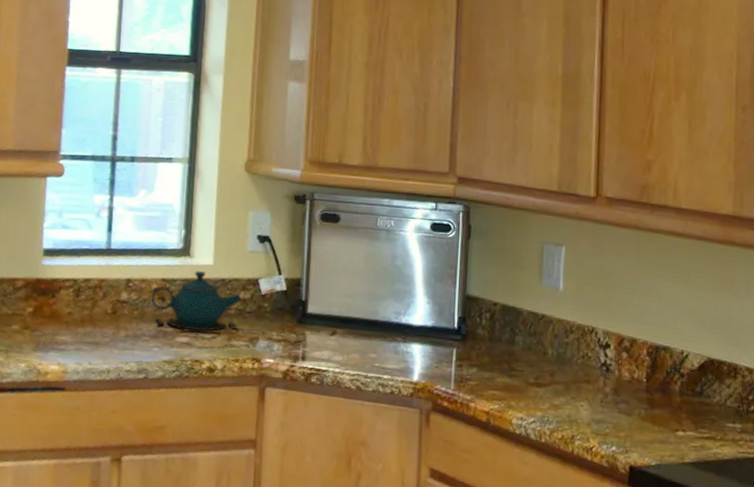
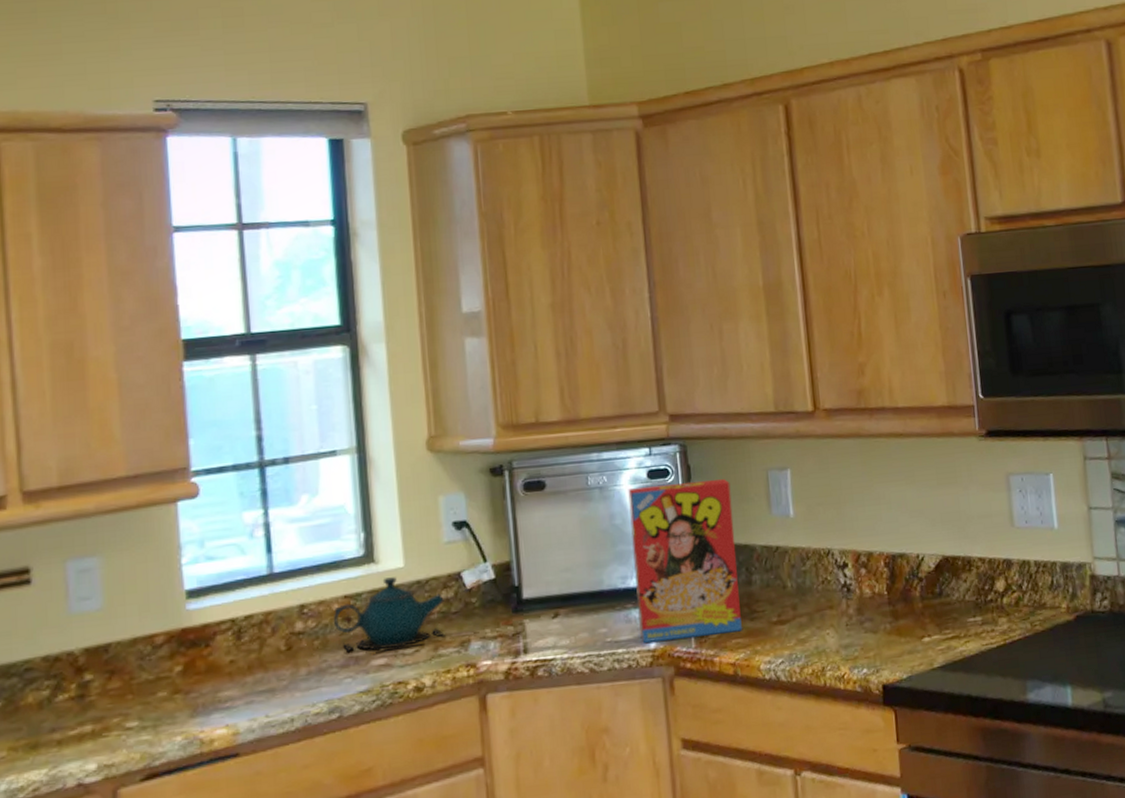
cereal box: none [405,236,506,385] -> present [628,479,742,643]

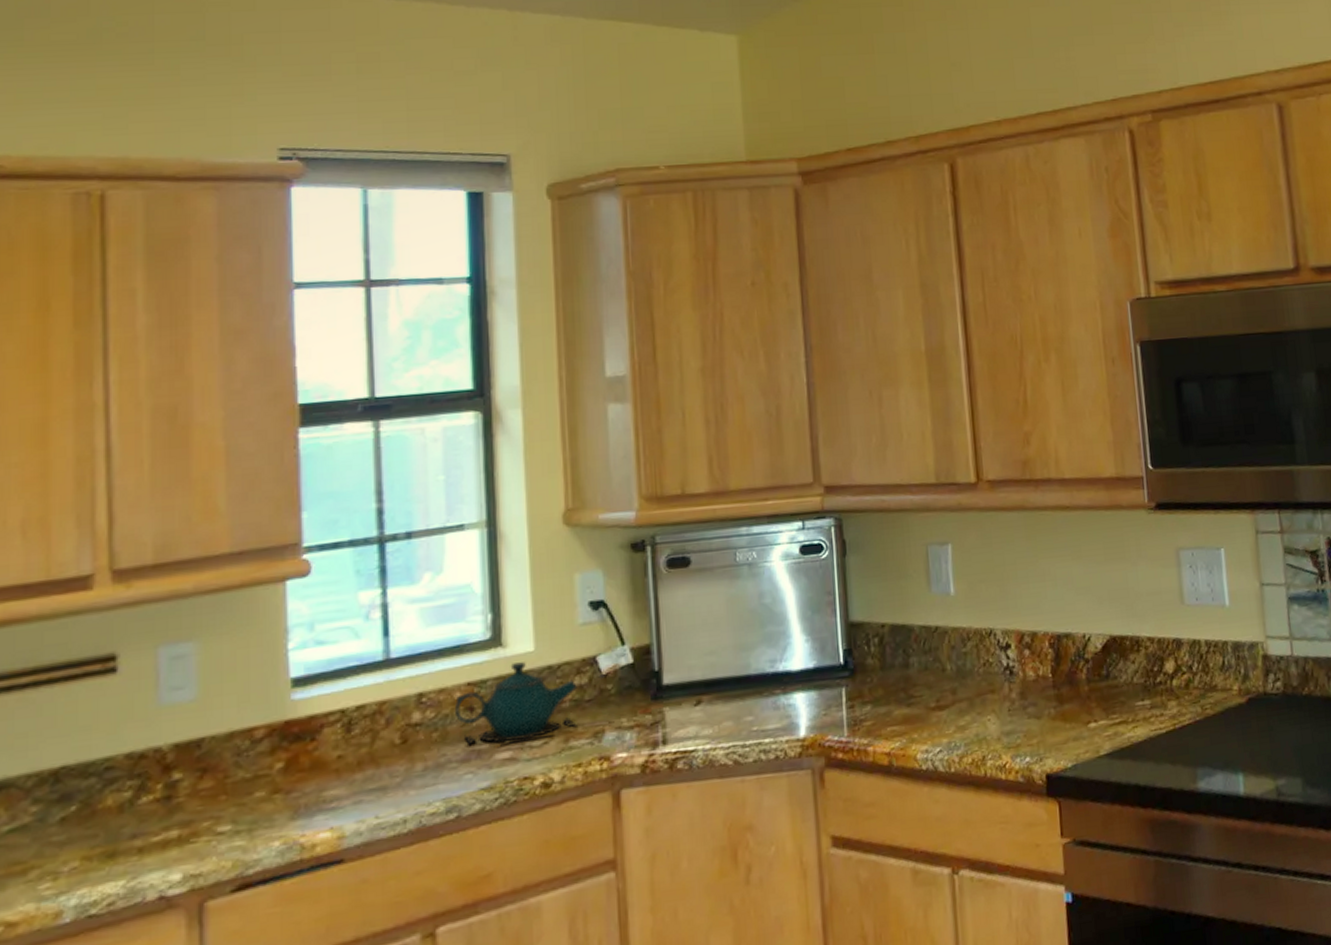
cereal box: present [628,479,742,643] -> none [779,555,898,732]

